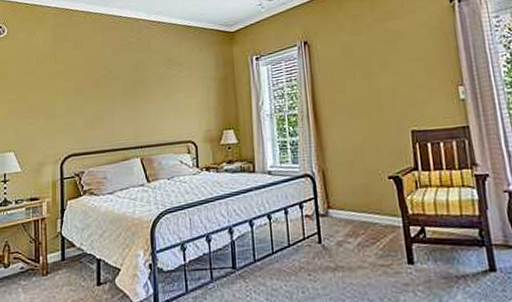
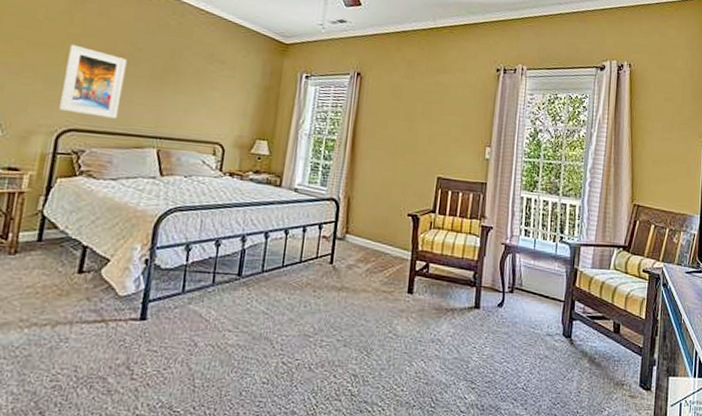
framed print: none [58,80,104,141] -> present [59,44,128,119]

